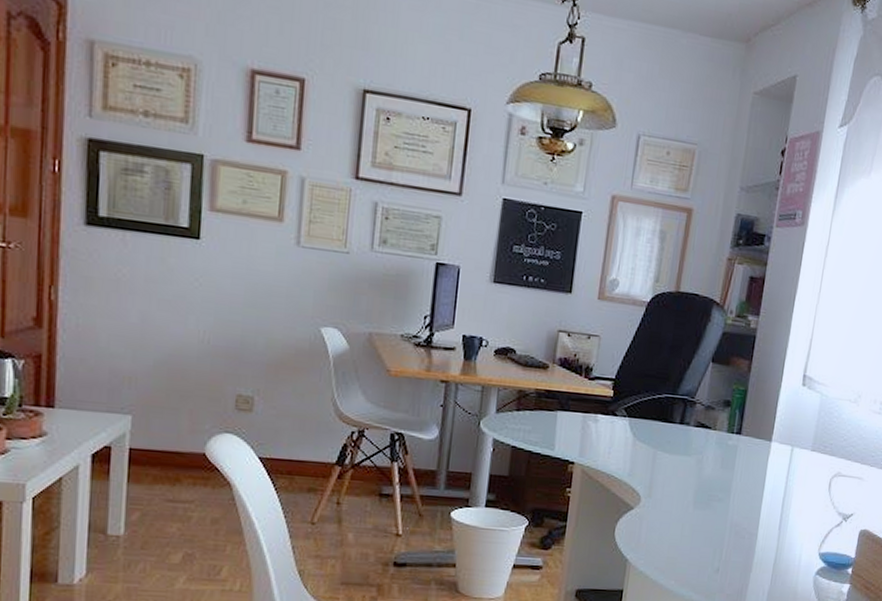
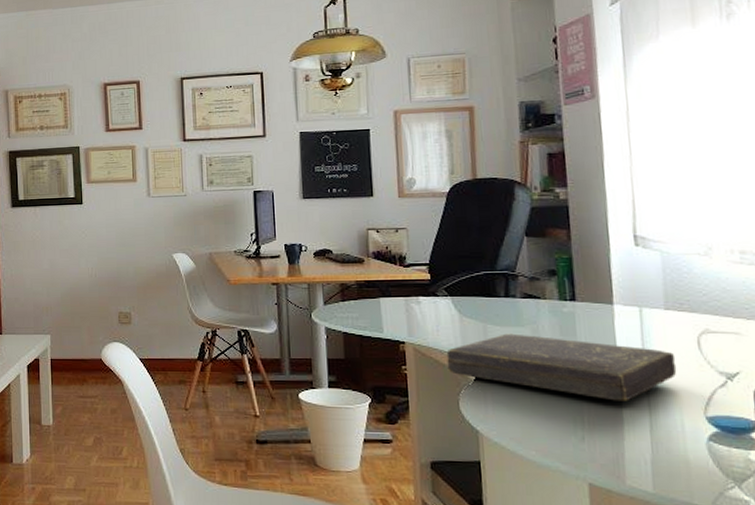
book: none [611,461,809,536] -> present [446,333,677,401]

